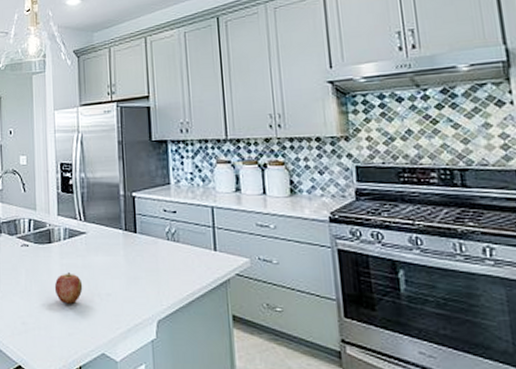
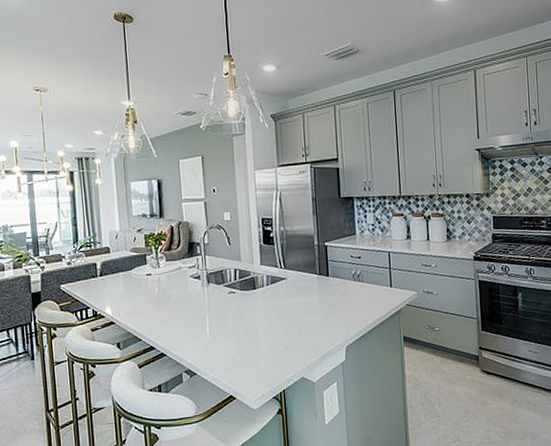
apple: present [54,271,83,304] -> none [259,312,285,340]

